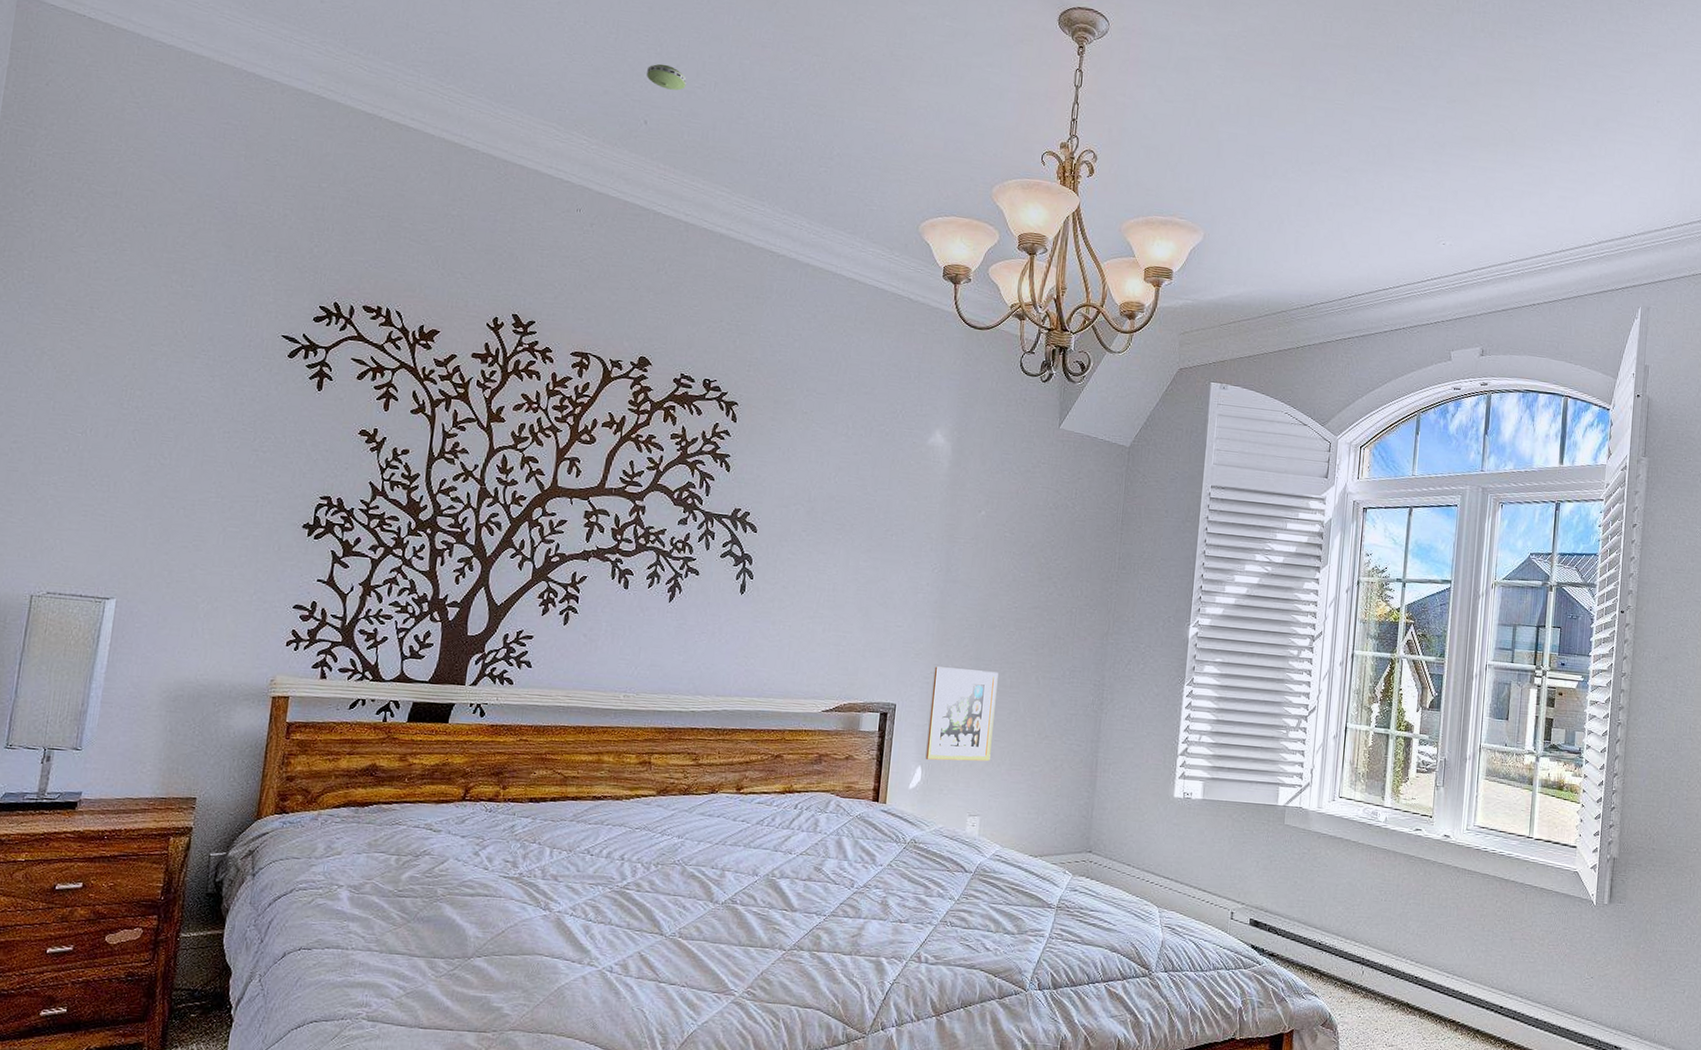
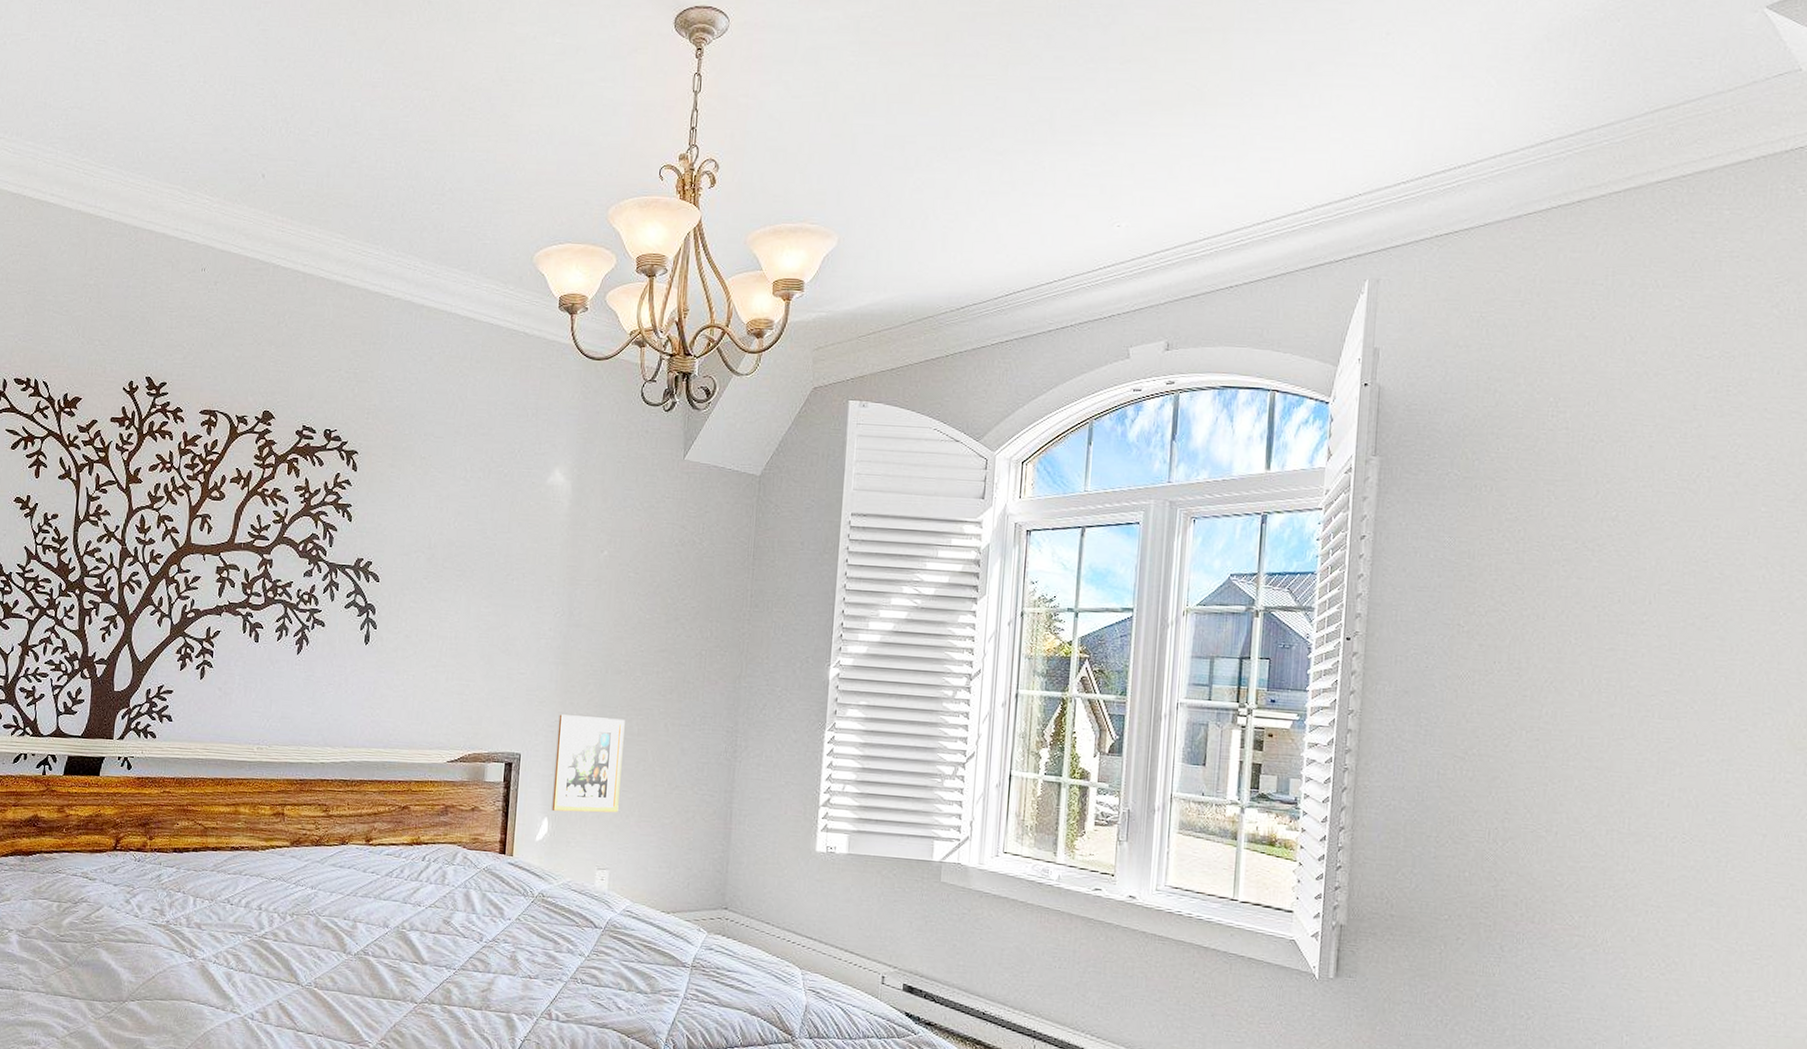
smoke detector: present [646,63,687,91] -> none [263,115,301,141]

